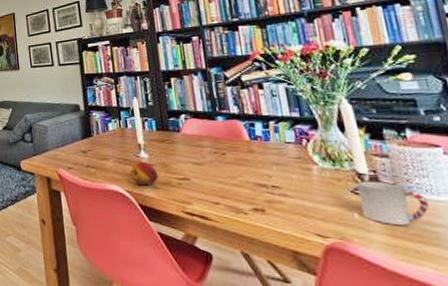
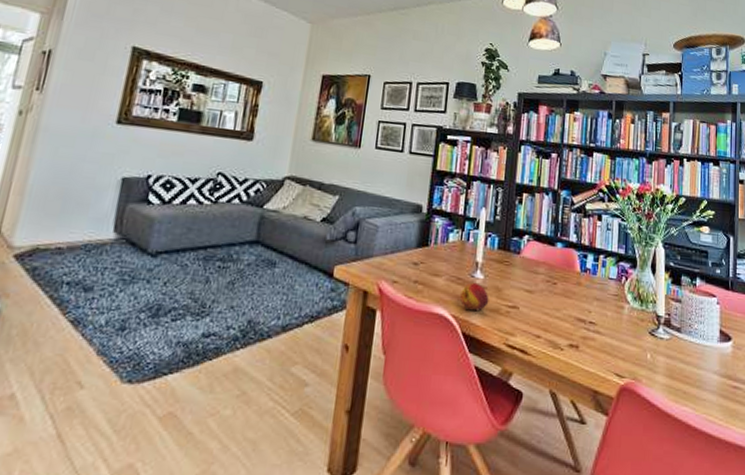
cup: present [357,181,430,225] -> none [654,323,700,367]

